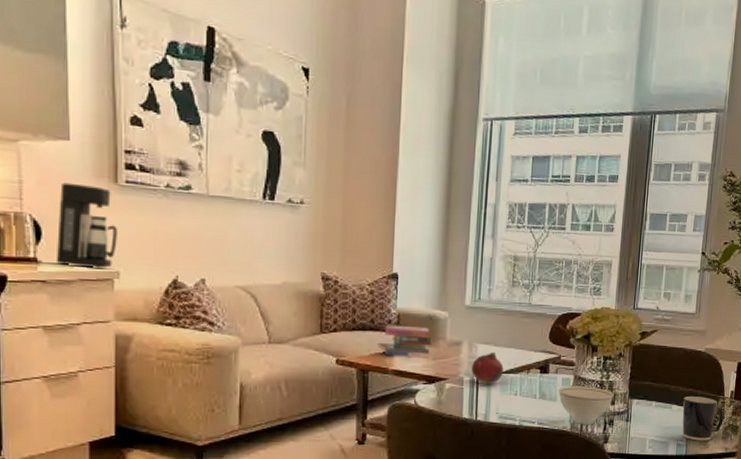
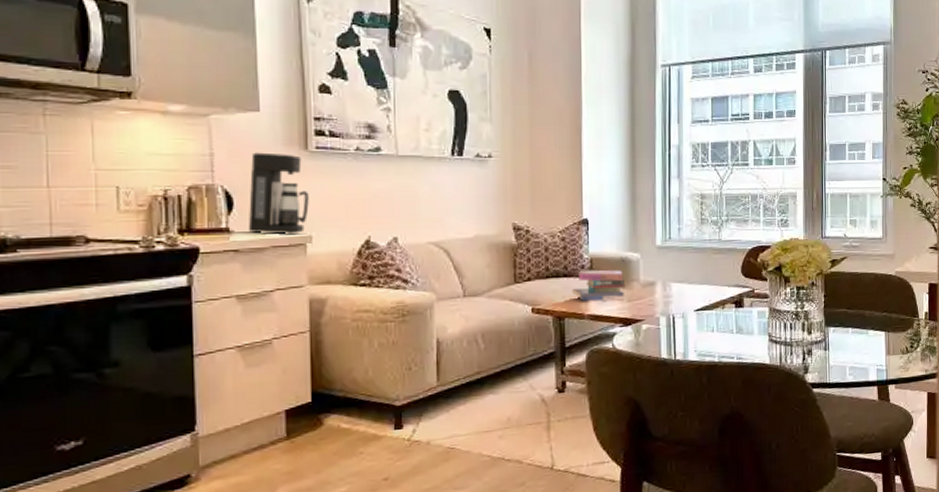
fruit: present [471,351,504,384] -> none [667,289,699,323]
bowl: present [559,386,614,425] -> none [755,318,810,357]
mug: present [682,395,724,441] -> none [879,319,920,365]

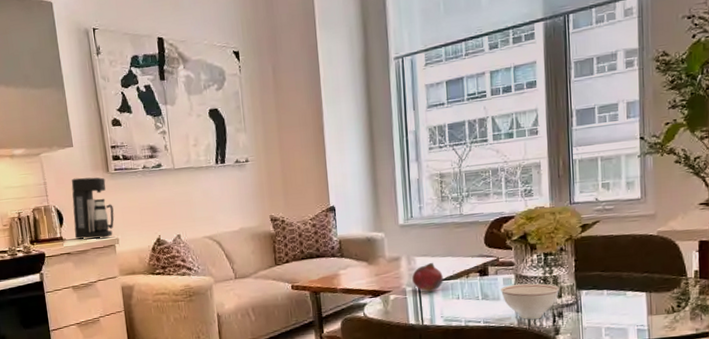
books: present [572,269,625,302] -> none [325,248,372,277]
fruit: none [667,289,699,323] -> present [412,262,443,292]
bowl: none [755,318,810,357] -> present [501,283,560,320]

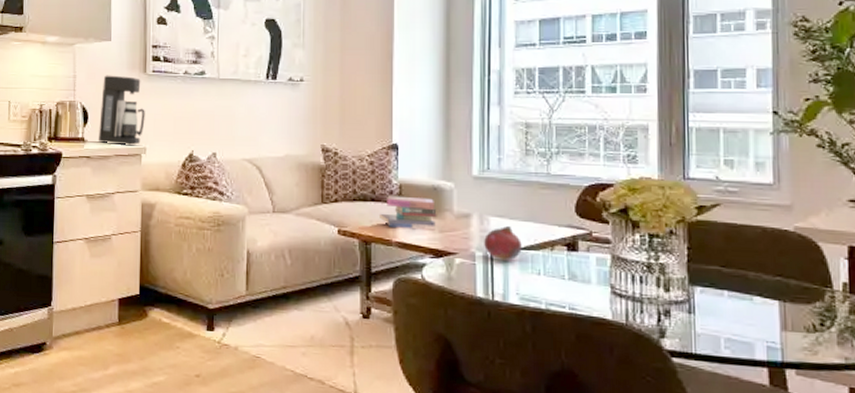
books: none [325,248,372,277] -> present [380,195,437,230]
bowl: present [501,283,560,320] -> none [593,267,668,315]

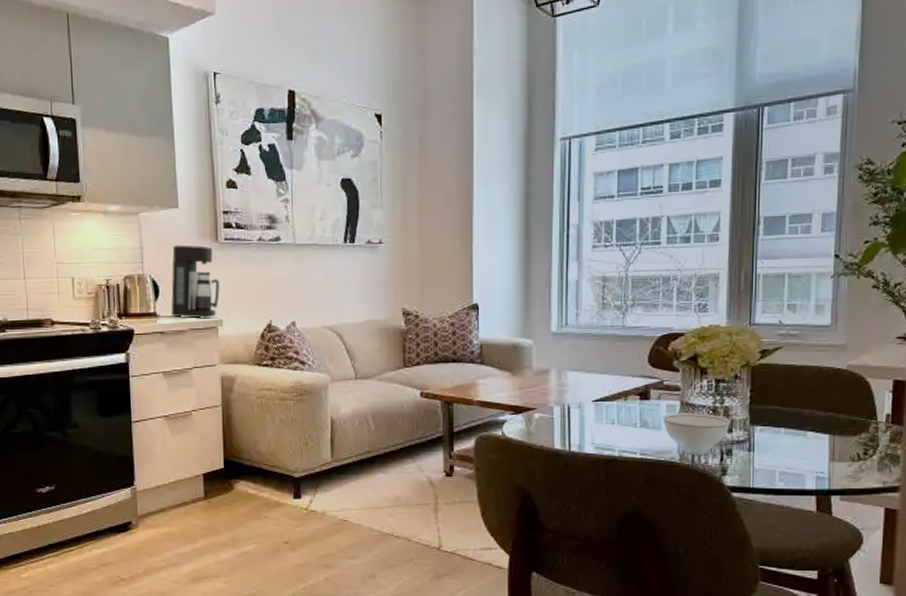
books: present [380,195,437,230] -> none [461,355,517,388]
fruit: present [484,225,522,261] -> none [562,379,597,413]
bowl: none [593,267,668,315] -> present [663,413,731,456]

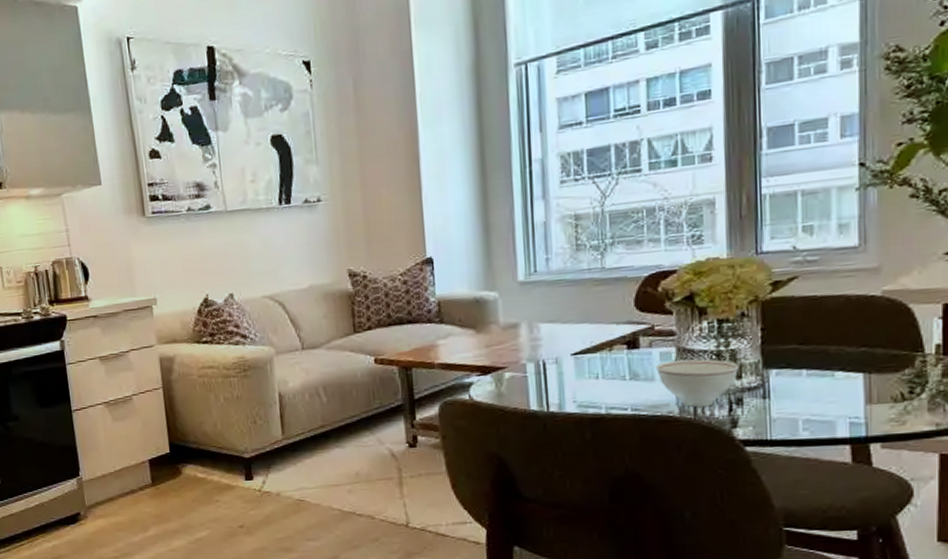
coffee maker: present [171,245,220,318] -> none [99,222,151,299]

